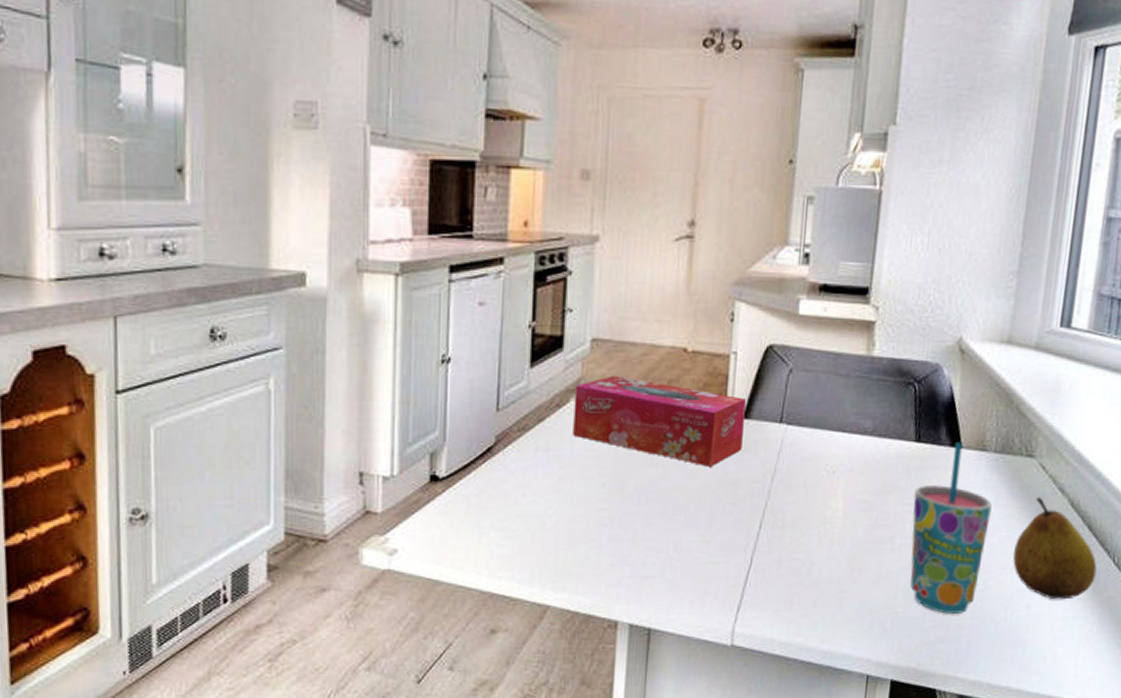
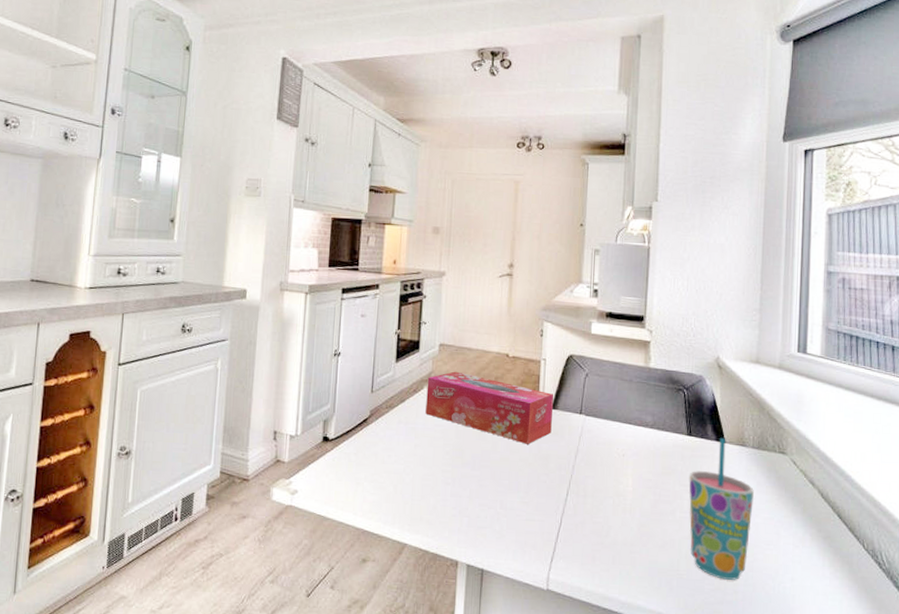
fruit: present [1013,497,1097,600] -> none [776,487,849,576]

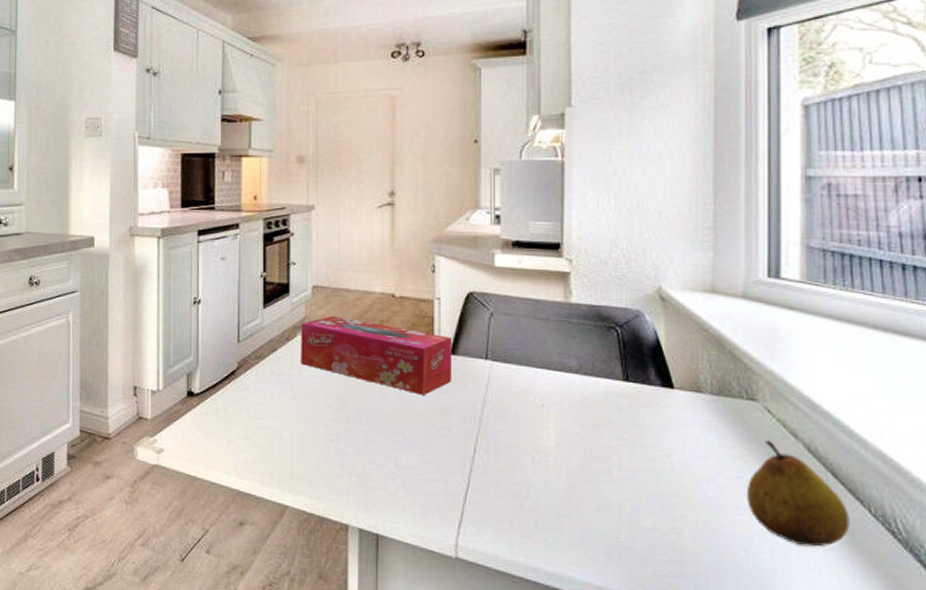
cup: present [689,438,754,580] -> none [628,383,715,550]
fruit: none [776,487,849,576] -> present [747,440,850,547]

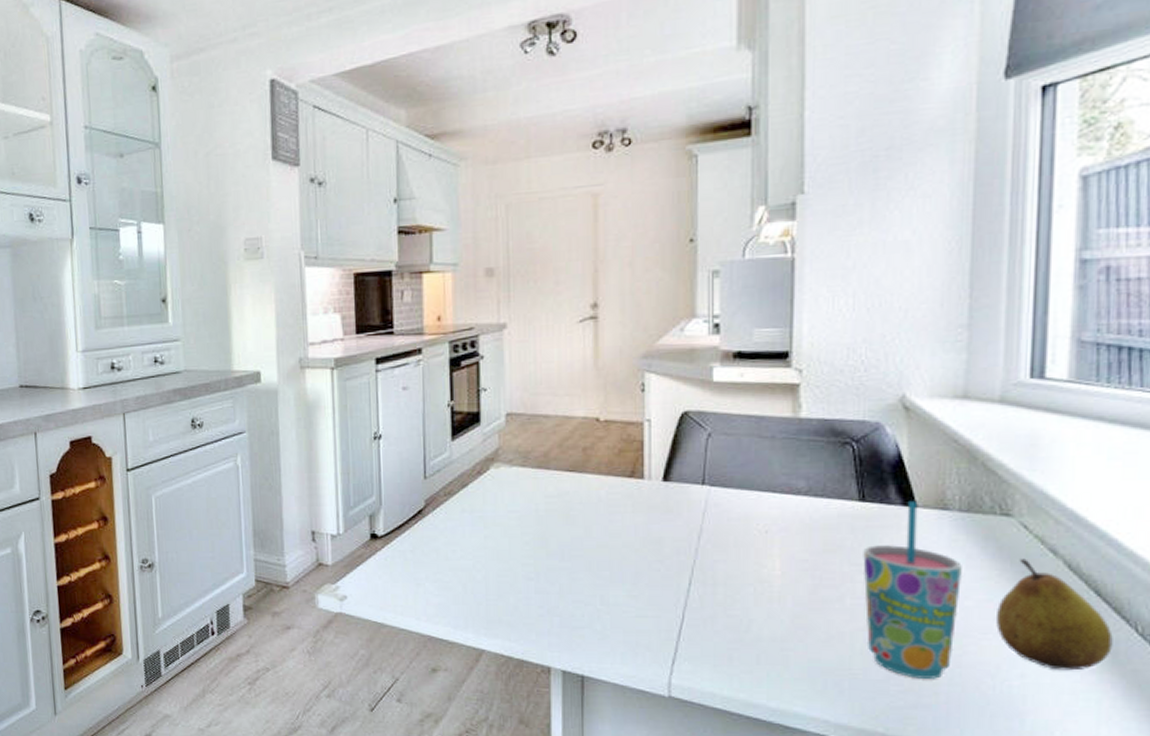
tissue box: present [301,316,453,395] -> none [494,445,665,527]
cup: none [628,383,715,550] -> present [863,502,962,679]

